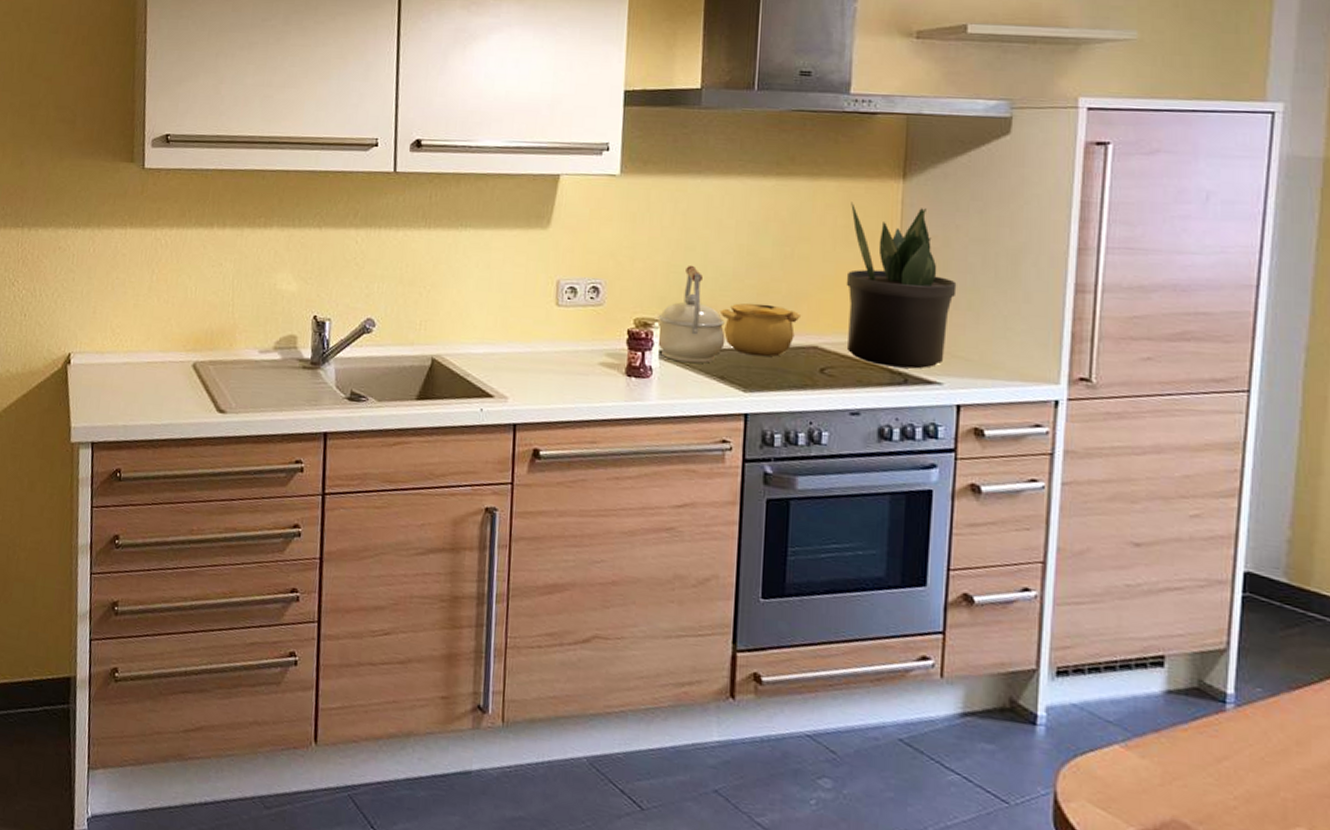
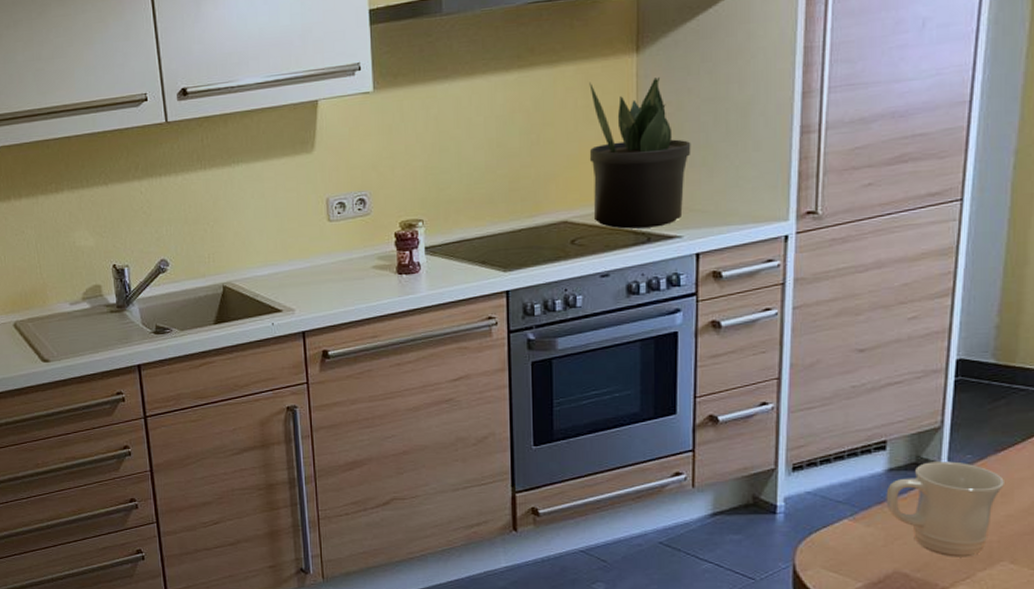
kettle: present [656,265,726,364] -> none [421,165,484,255]
cooking pot: present [719,302,800,357] -> none [476,190,550,239]
mug: none [1163,689,1300,815] -> present [886,461,1004,557]

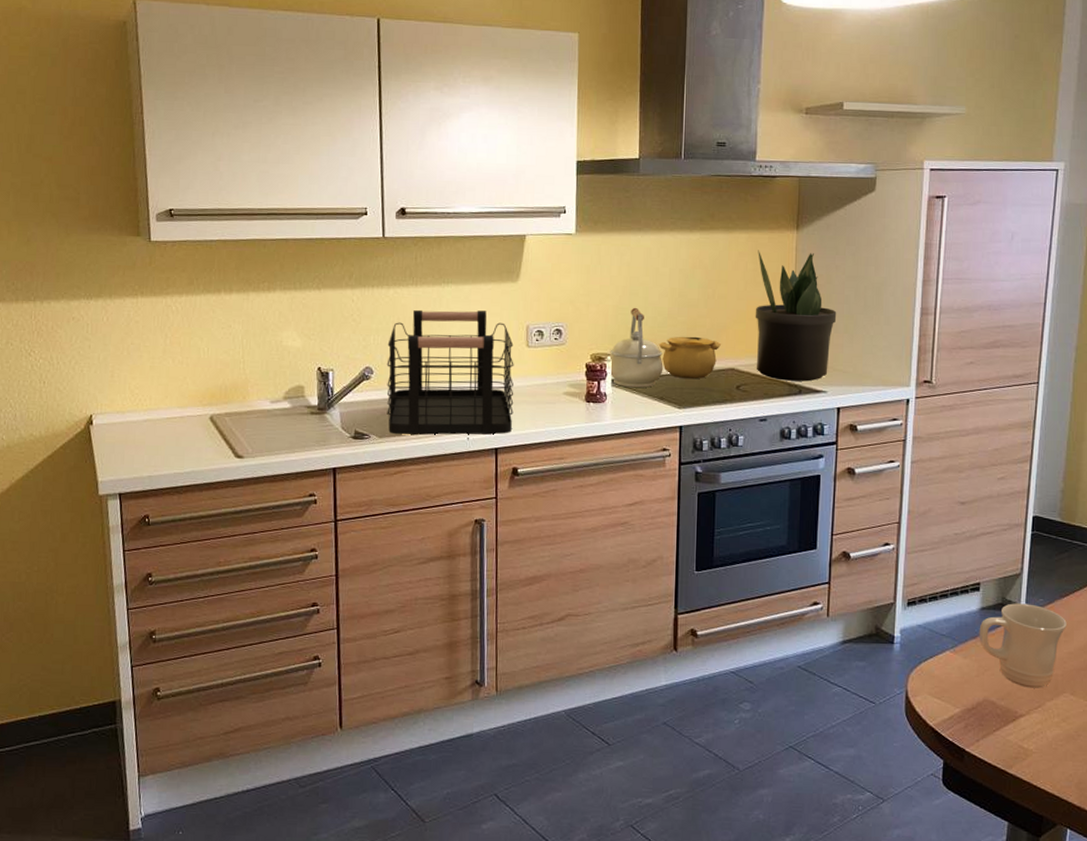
dish rack: none [180,187,319,326] -> present [386,309,514,436]
kettle: none [421,165,484,255] -> present [609,307,664,388]
cooking pot: none [476,190,550,239] -> present [658,336,721,380]

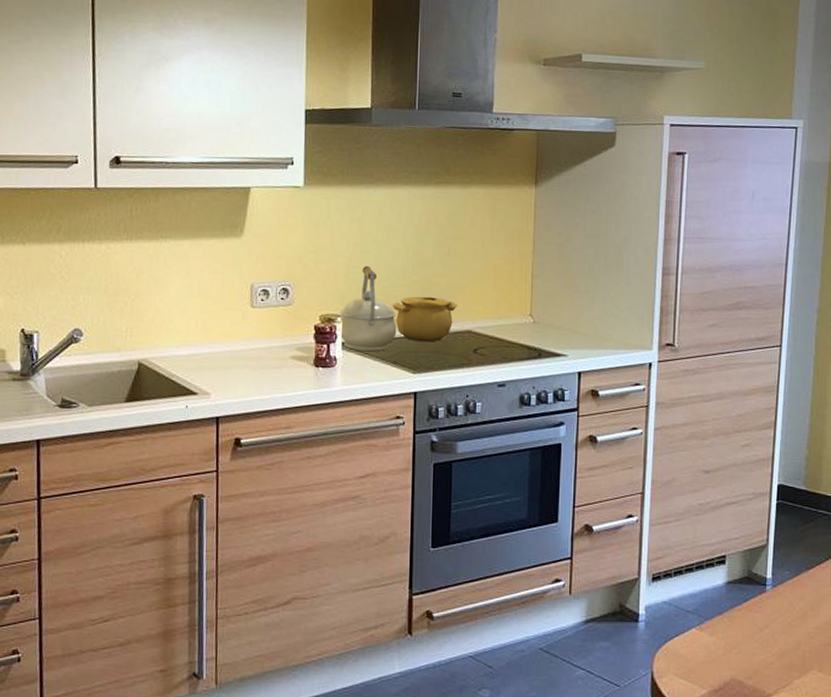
dish rack: present [386,309,514,436] -> none [97,266,237,404]
planter: present [755,250,837,382] -> none [492,206,577,345]
mug: present [979,603,1067,688] -> none [725,576,813,666]

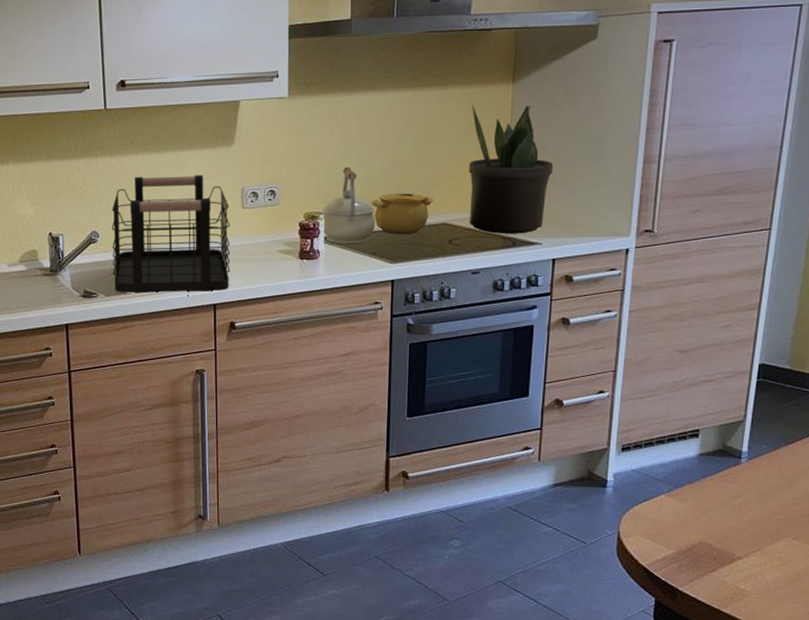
dish rack: none [97,266,237,404] -> present [111,175,231,294]
planter: none [492,206,577,345] -> present [468,104,554,234]

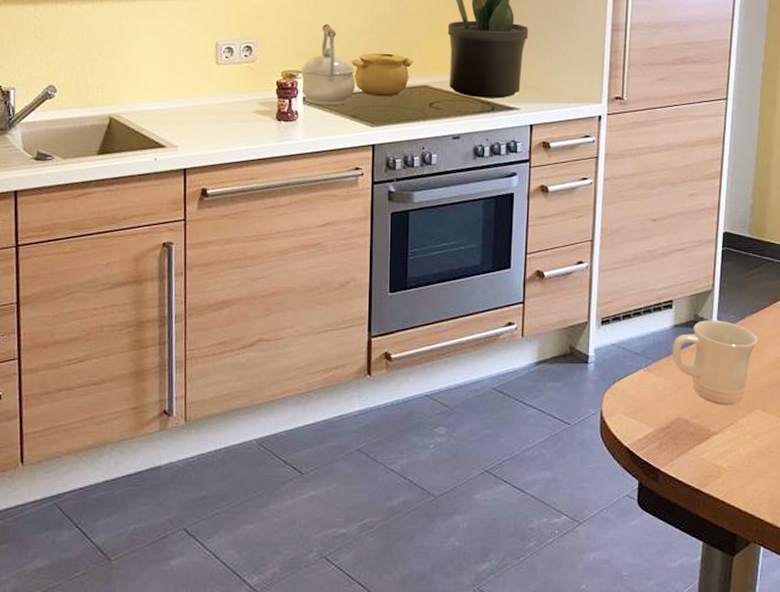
dish rack: present [111,175,231,294] -> none [70,25,203,156]
mug: none [696,449,792,532] -> present [672,320,757,405]

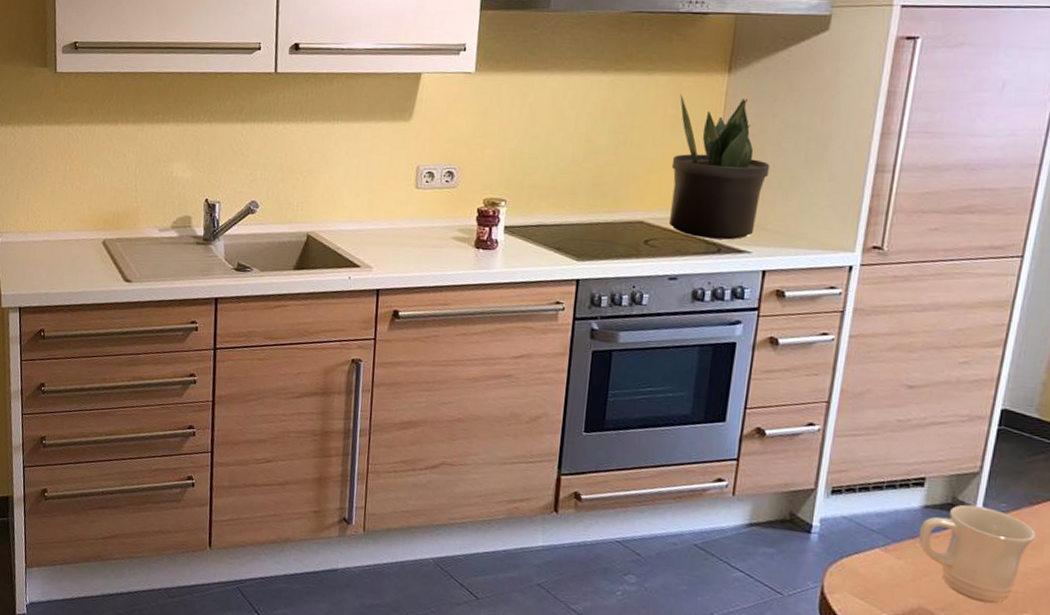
kettle: present [300,23,356,106] -> none [502,151,563,237]
cooking pot: present [350,53,413,97] -> none [558,184,630,231]

